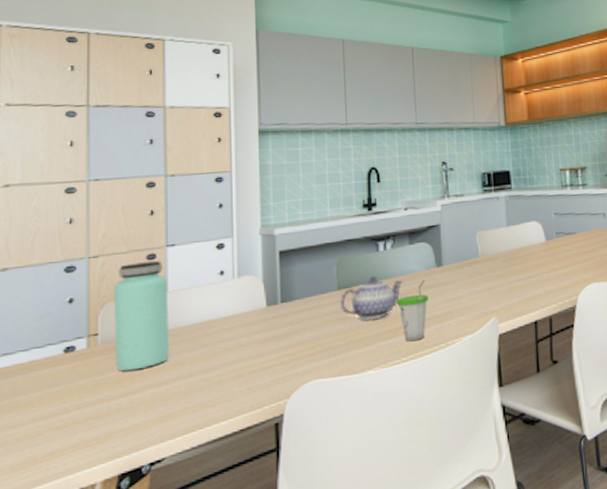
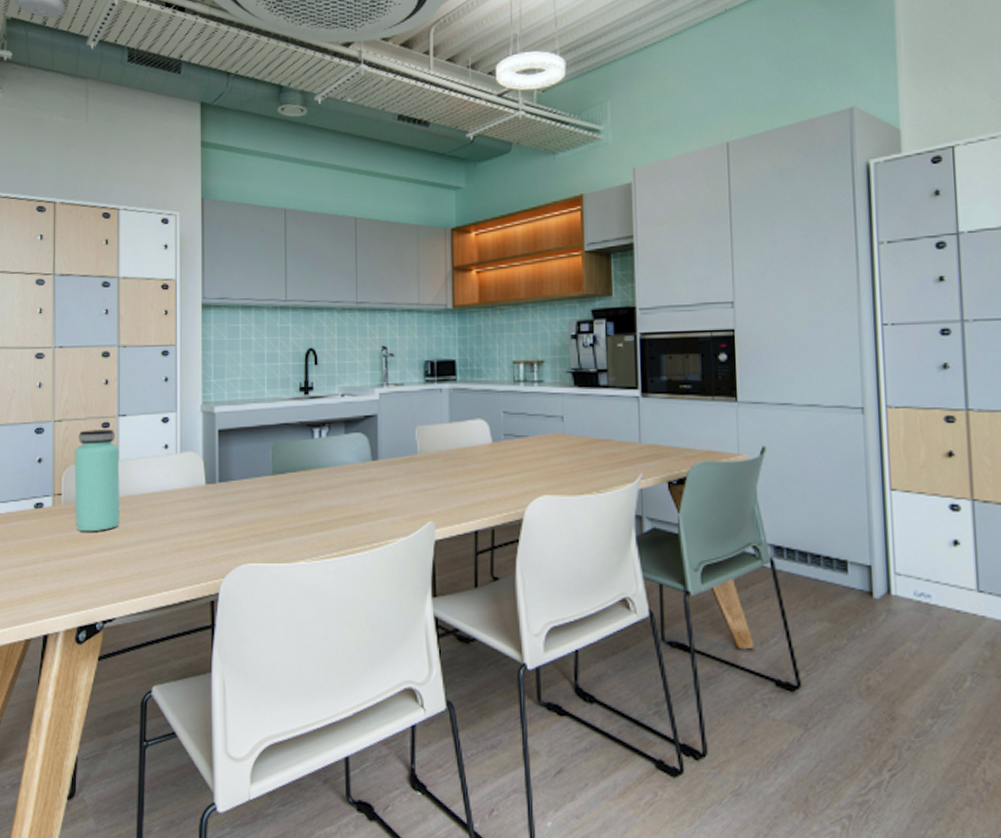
teapot: present [340,276,404,320] -> none [275,464,338,510]
cup: present [396,279,428,342] -> none [329,472,362,537]

